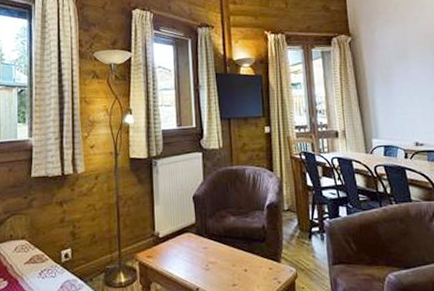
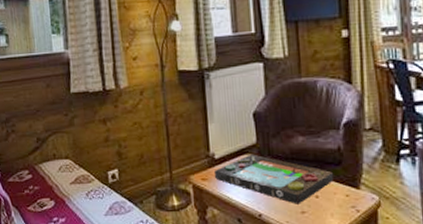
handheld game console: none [158,232,260,278] -> present [213,154,334,204]

